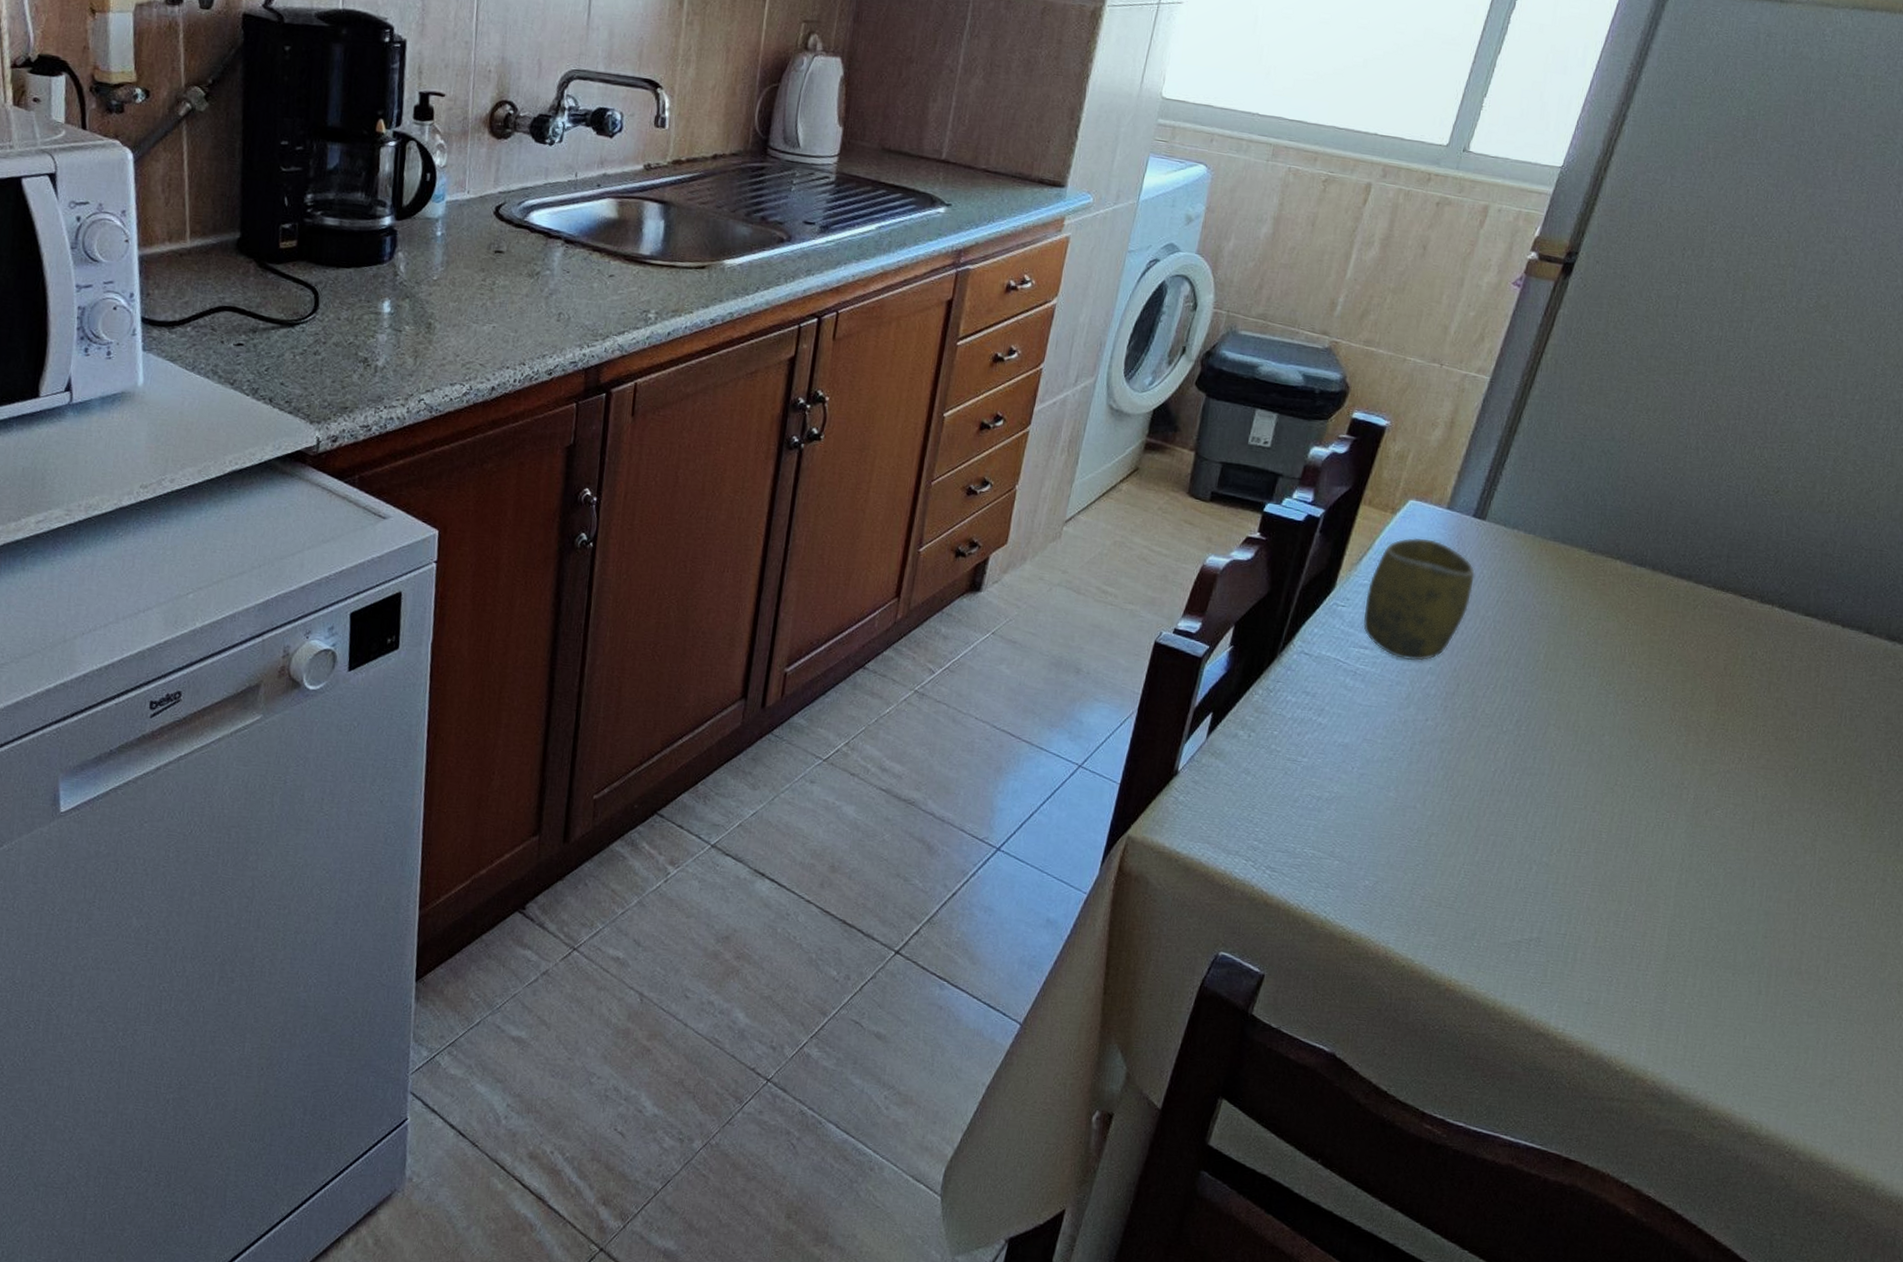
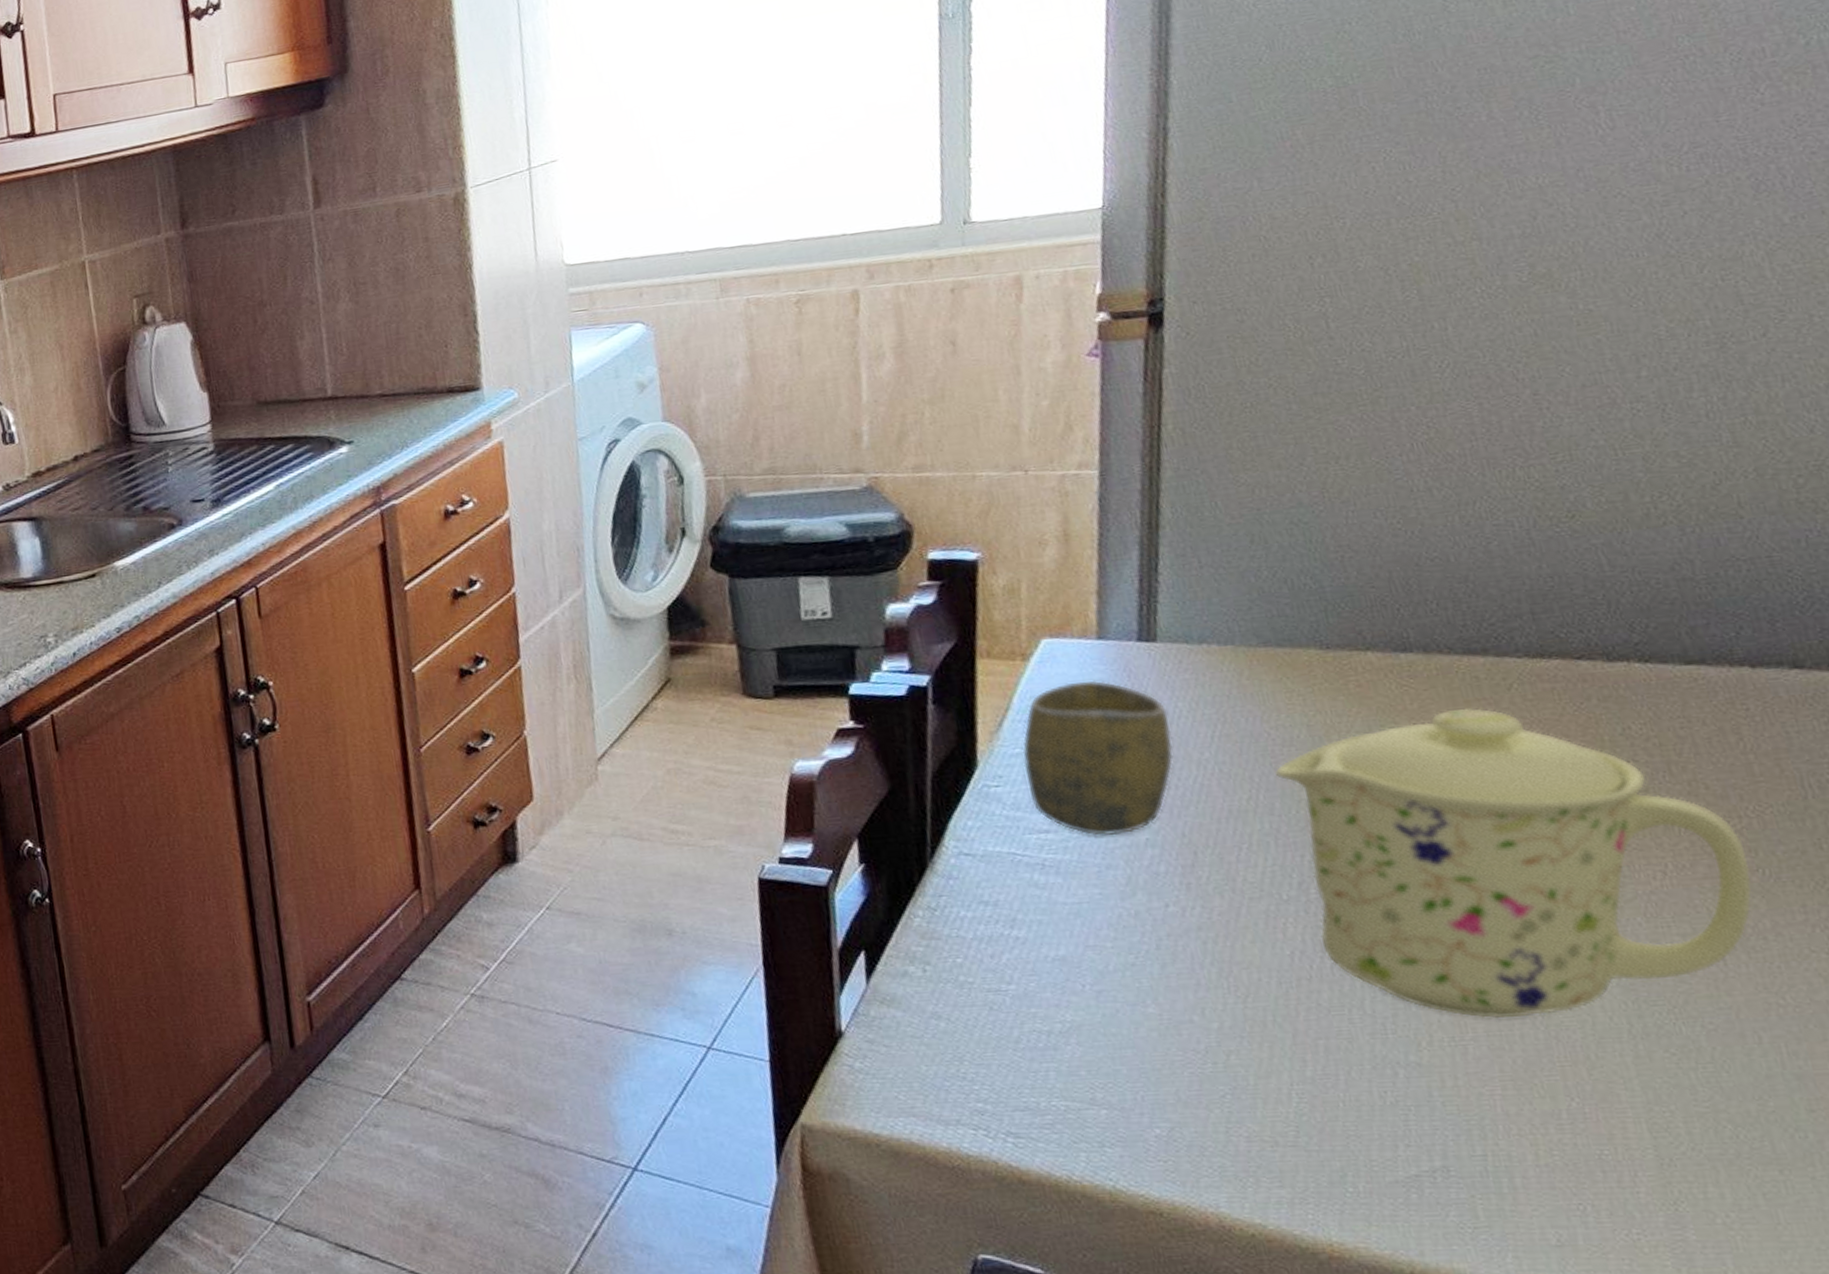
mug: none [1516,614,1794,845] -> present [1274,708,1753,1019]

